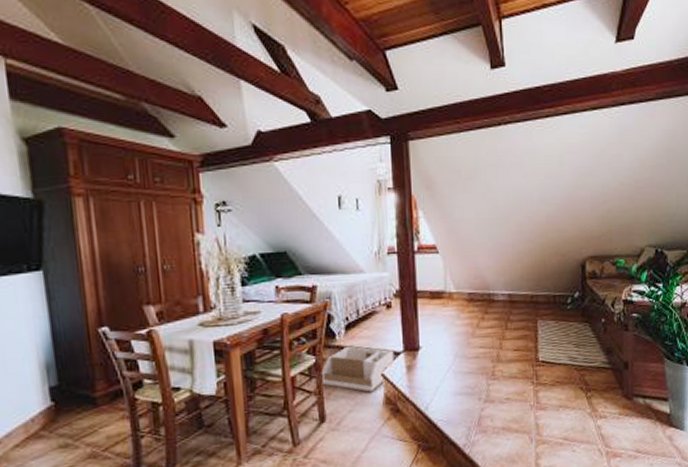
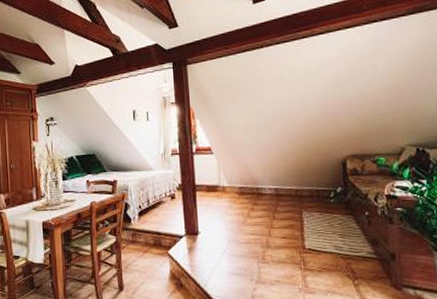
storage bin: present [321,346,394,393] -> none [120,229,178,269]

